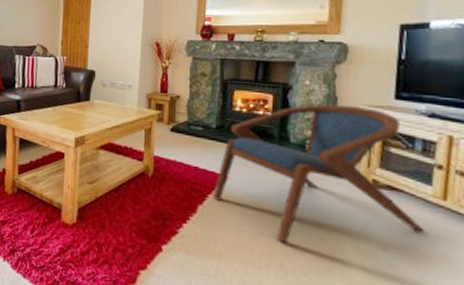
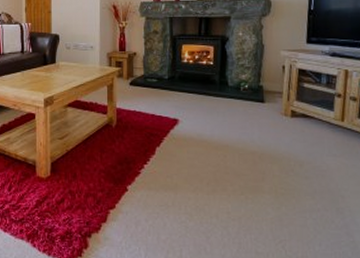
armchair: present [213,104,425,243] -> none [168,51,329,170]

